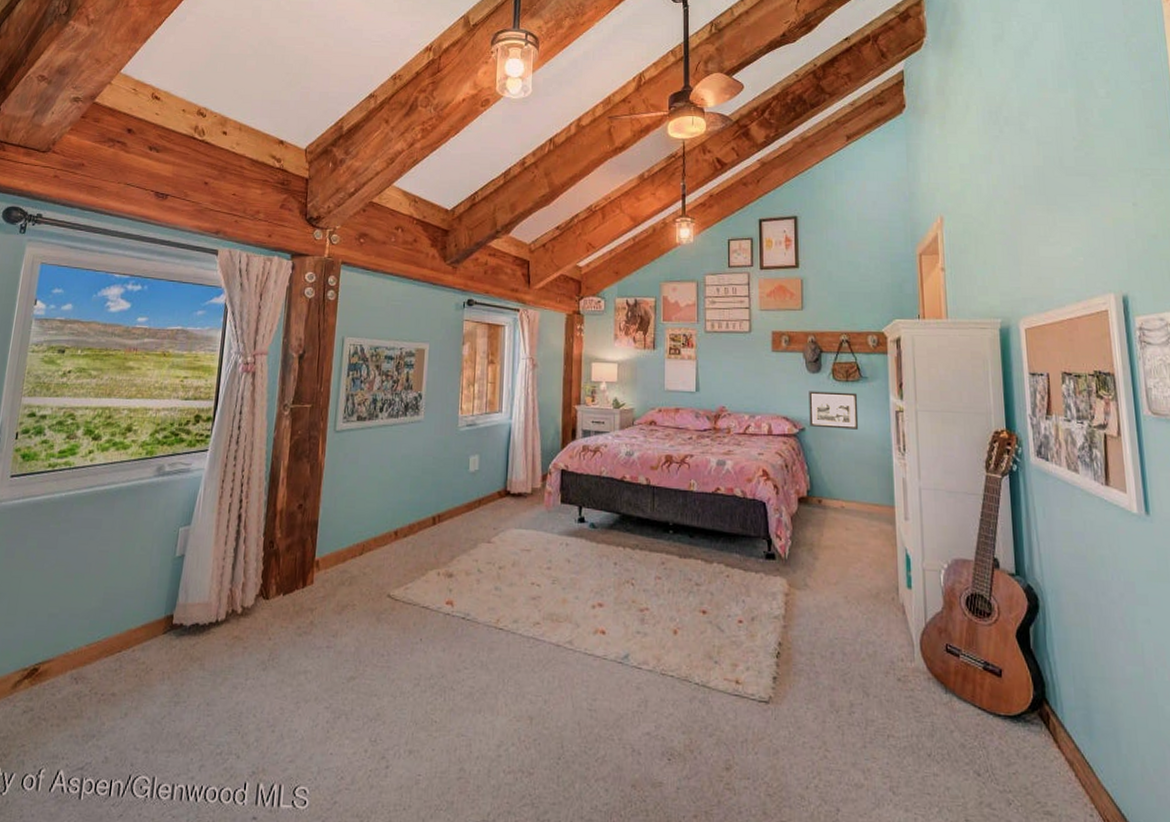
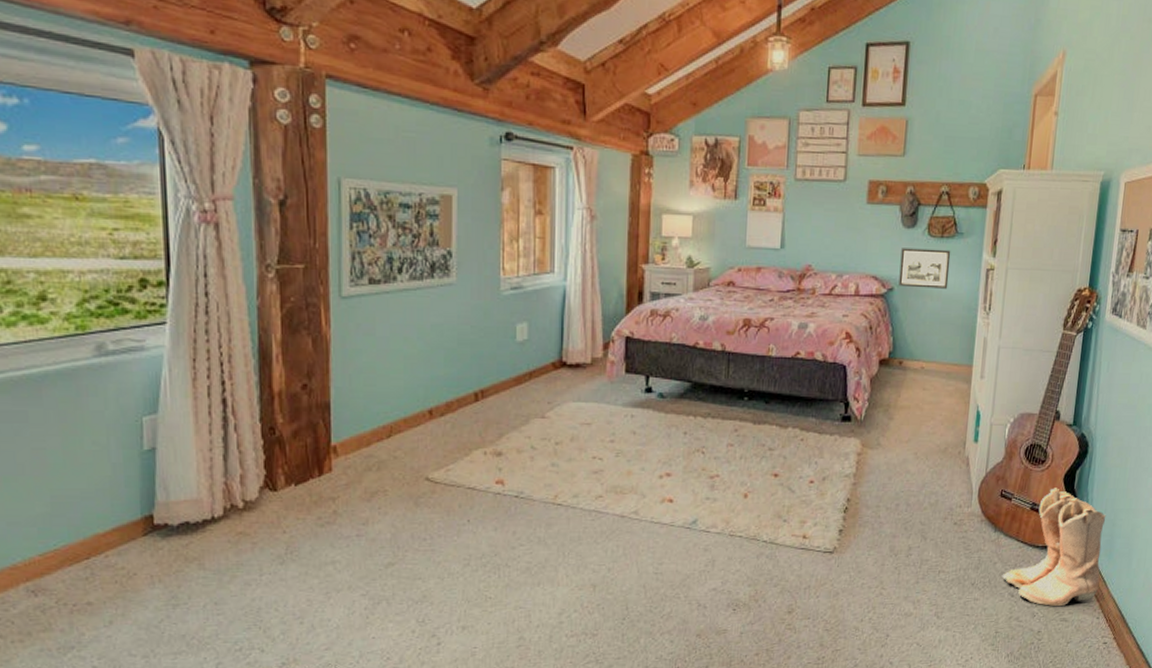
boots: none [962,646,1085,794] -> present [1001,488,1106,606]

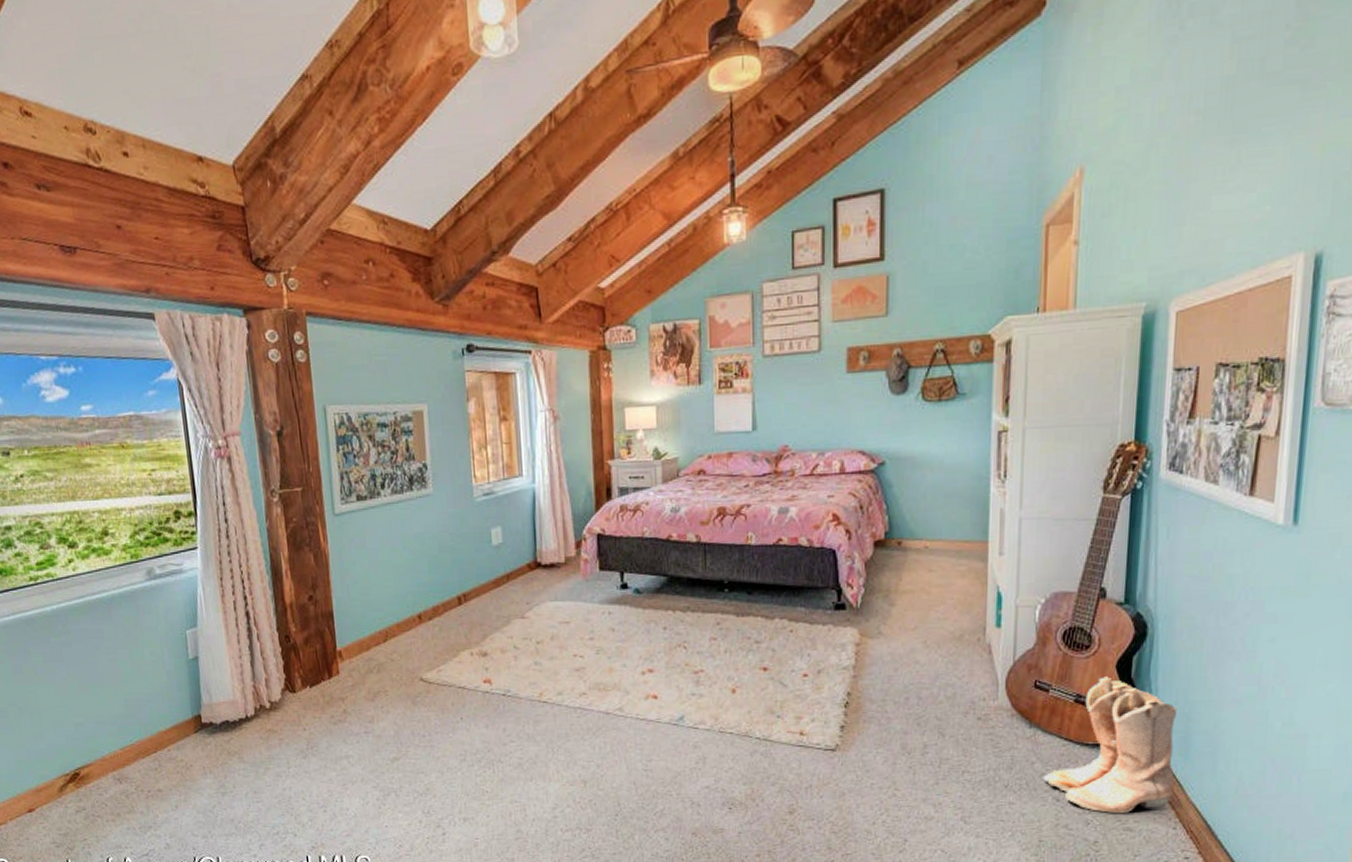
picture frame: present [898,248,951,289] -> none [891,414,952,460]

